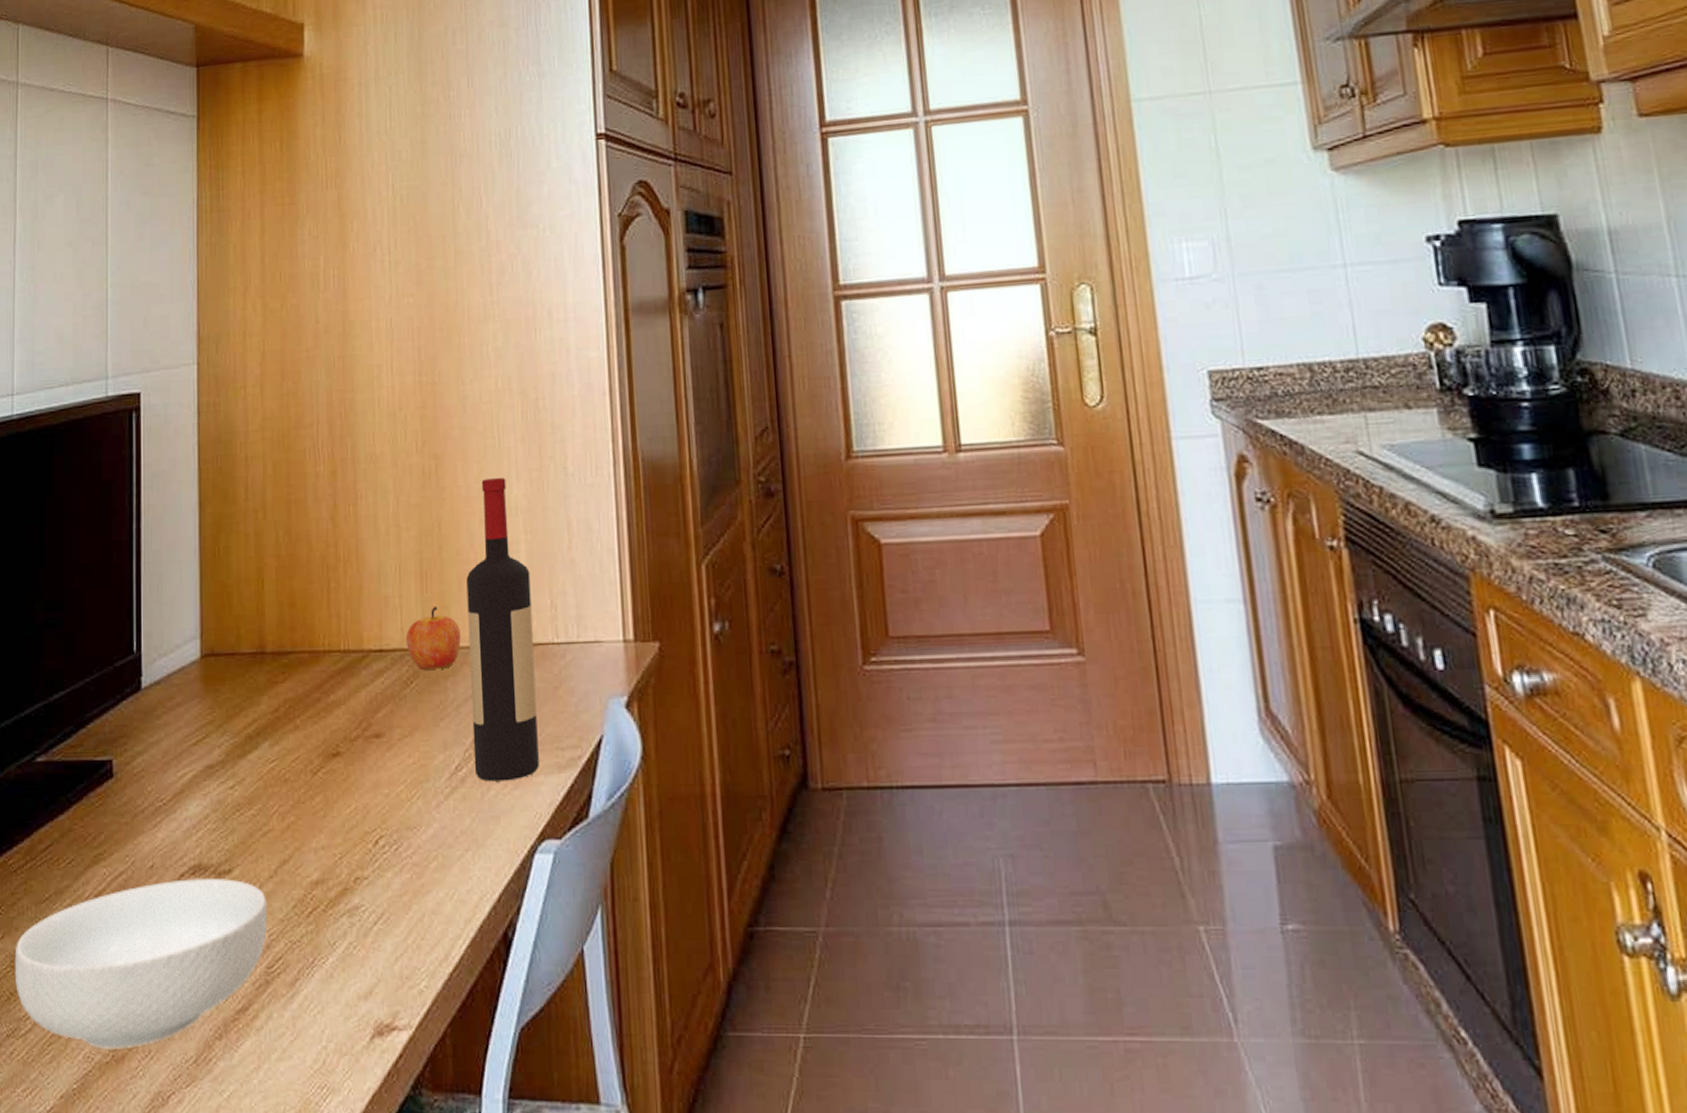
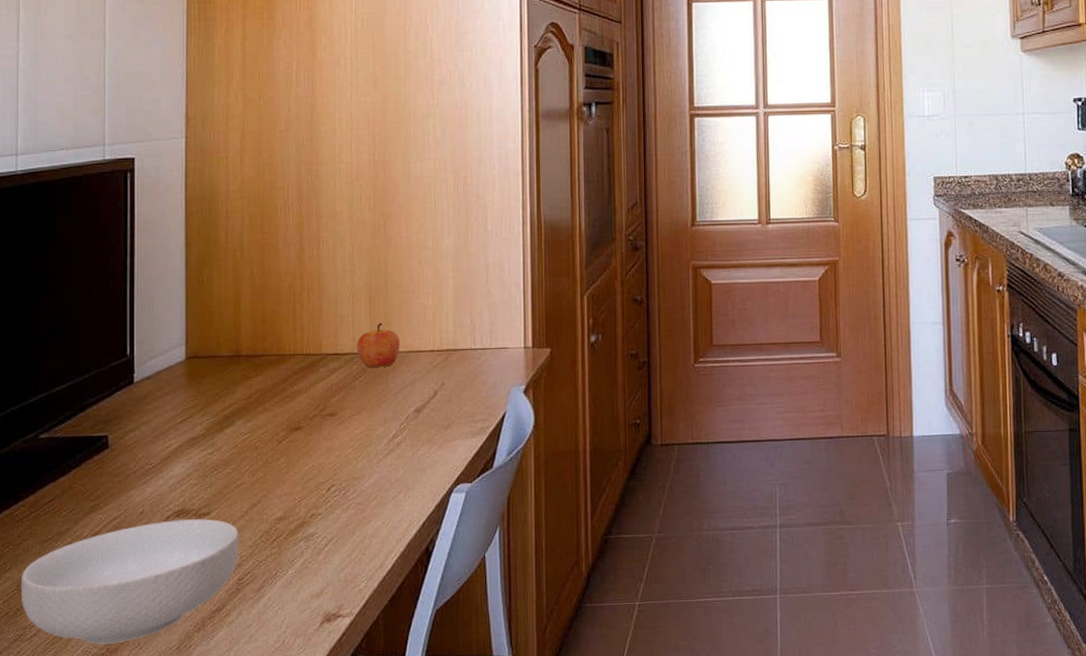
wine bottle: present [466,478,539,782] -> none [406,232,457,445]

